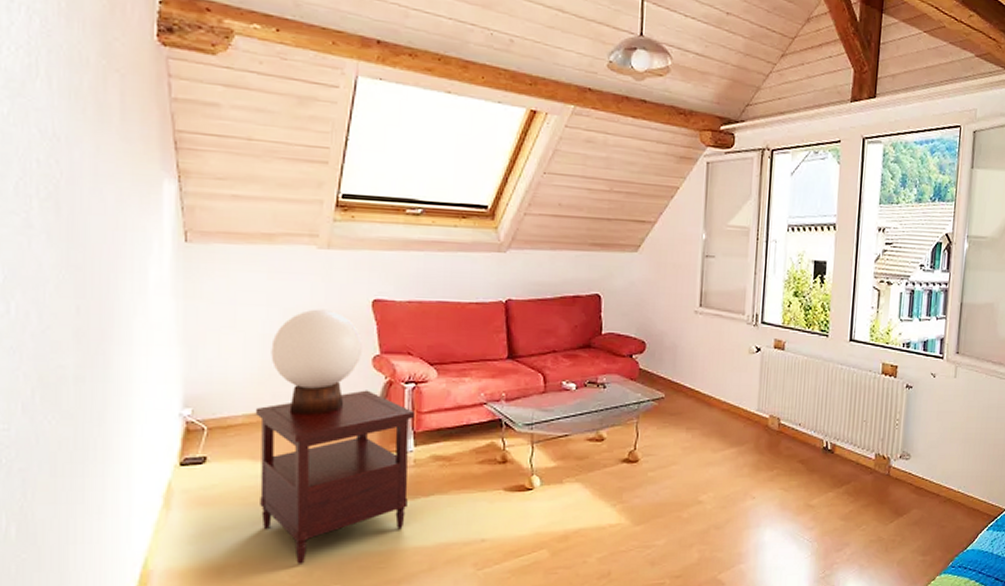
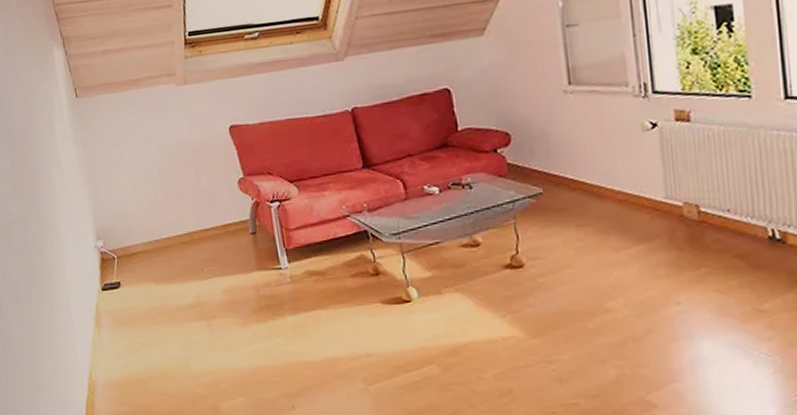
side table: present [255,390,414,564] -> none [150,212,292,377]
table lamp: present [271,309,362,415] -> none [153,140,228,240]

